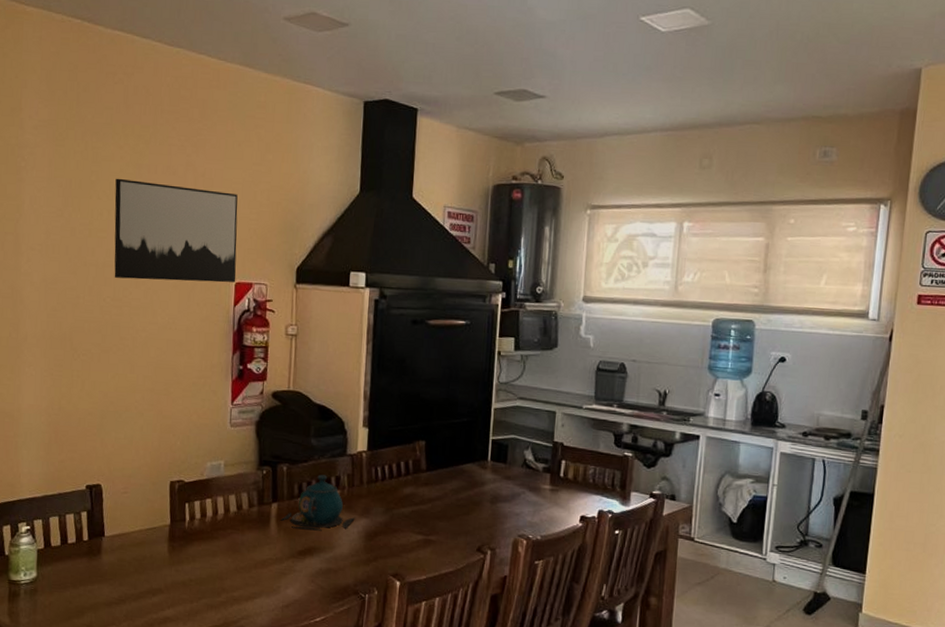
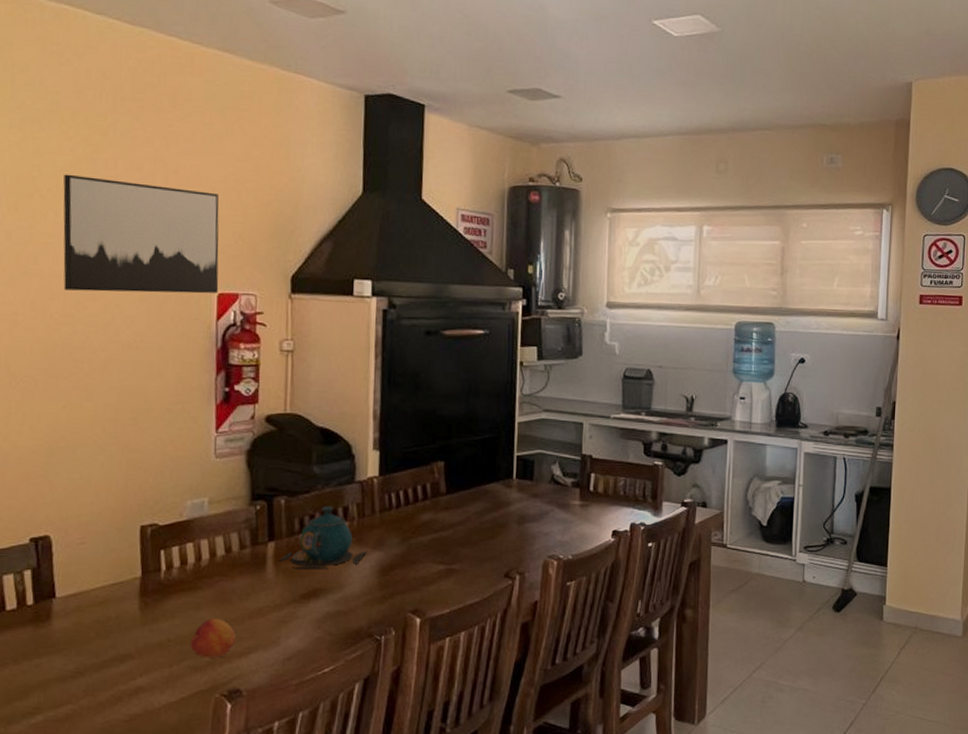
fruit: none [207,565,244,600] -> present [190,619,235,658]

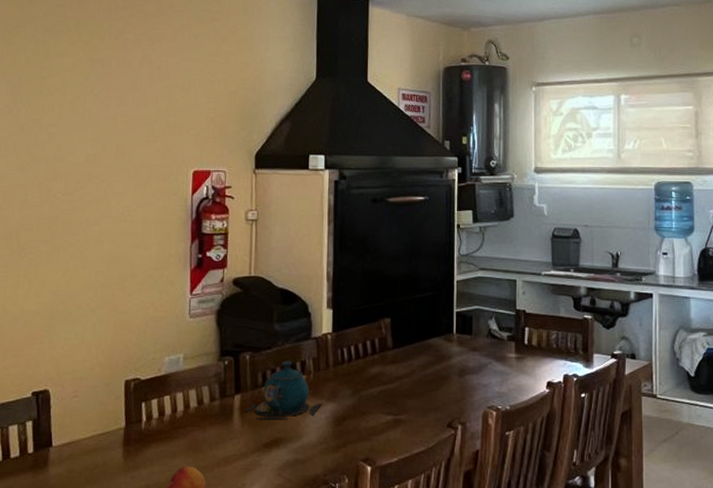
wall art: present [63,174,219,294] -> none [65,73,195,173]

